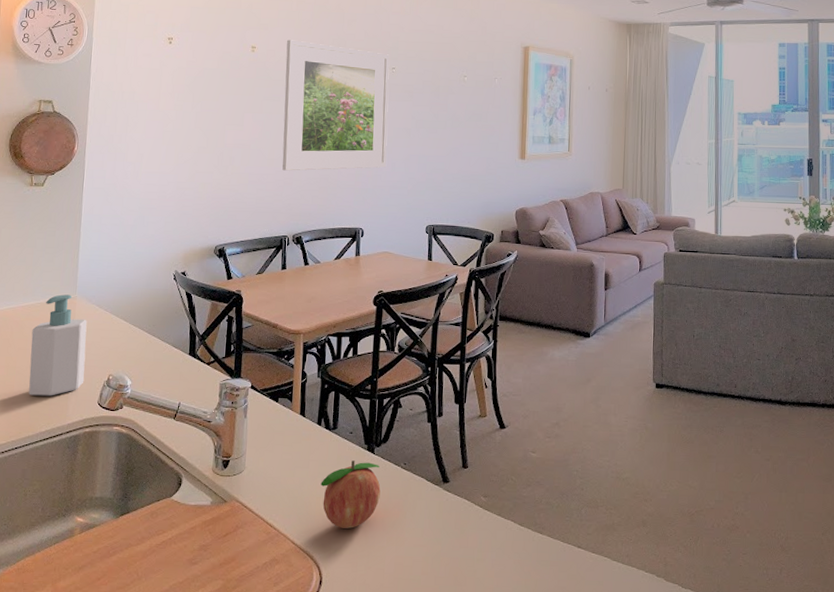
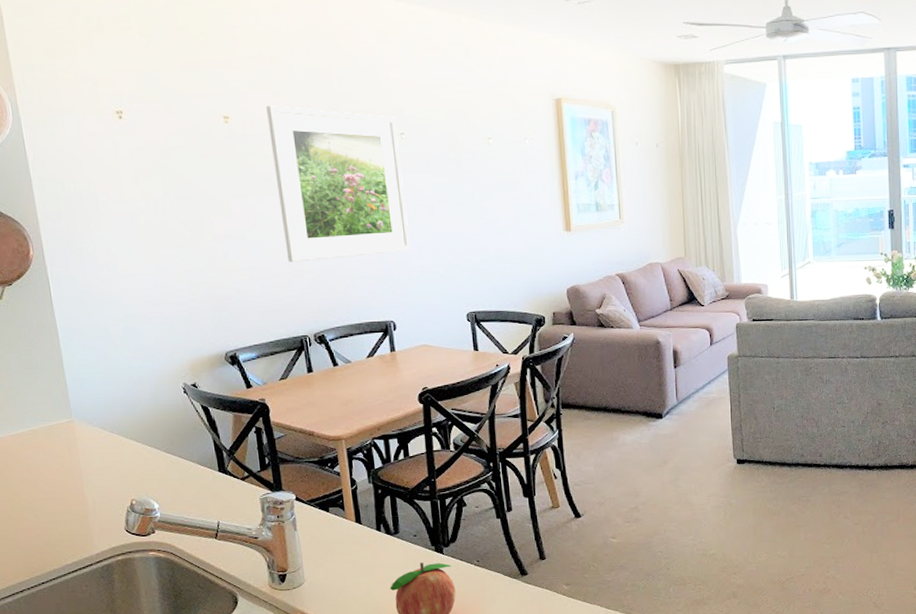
soap bottle: present [28,294,87,396] -> none [29,418,105,529]

